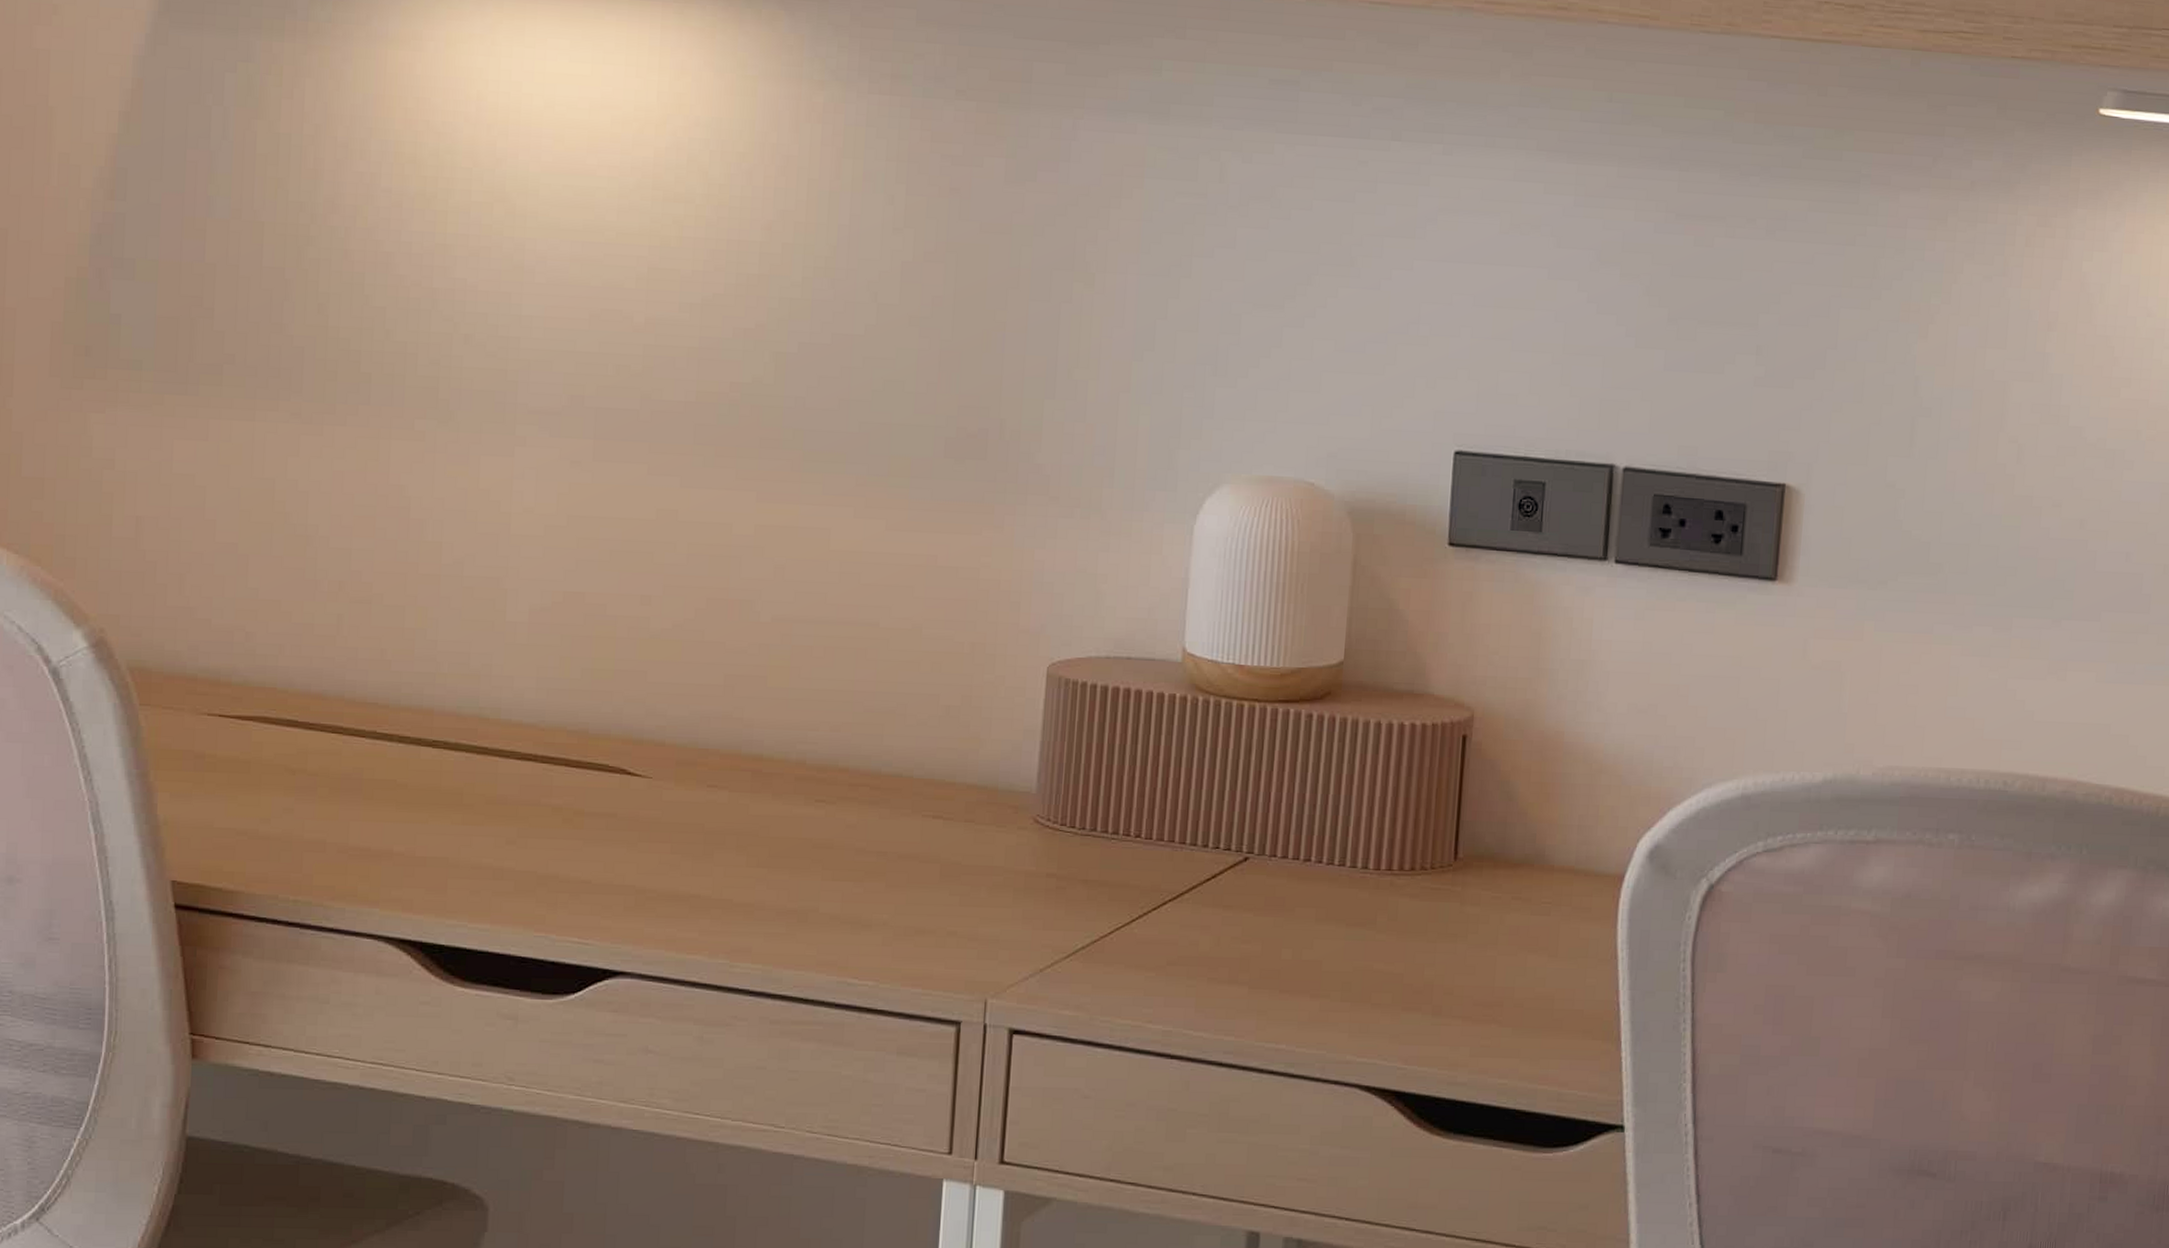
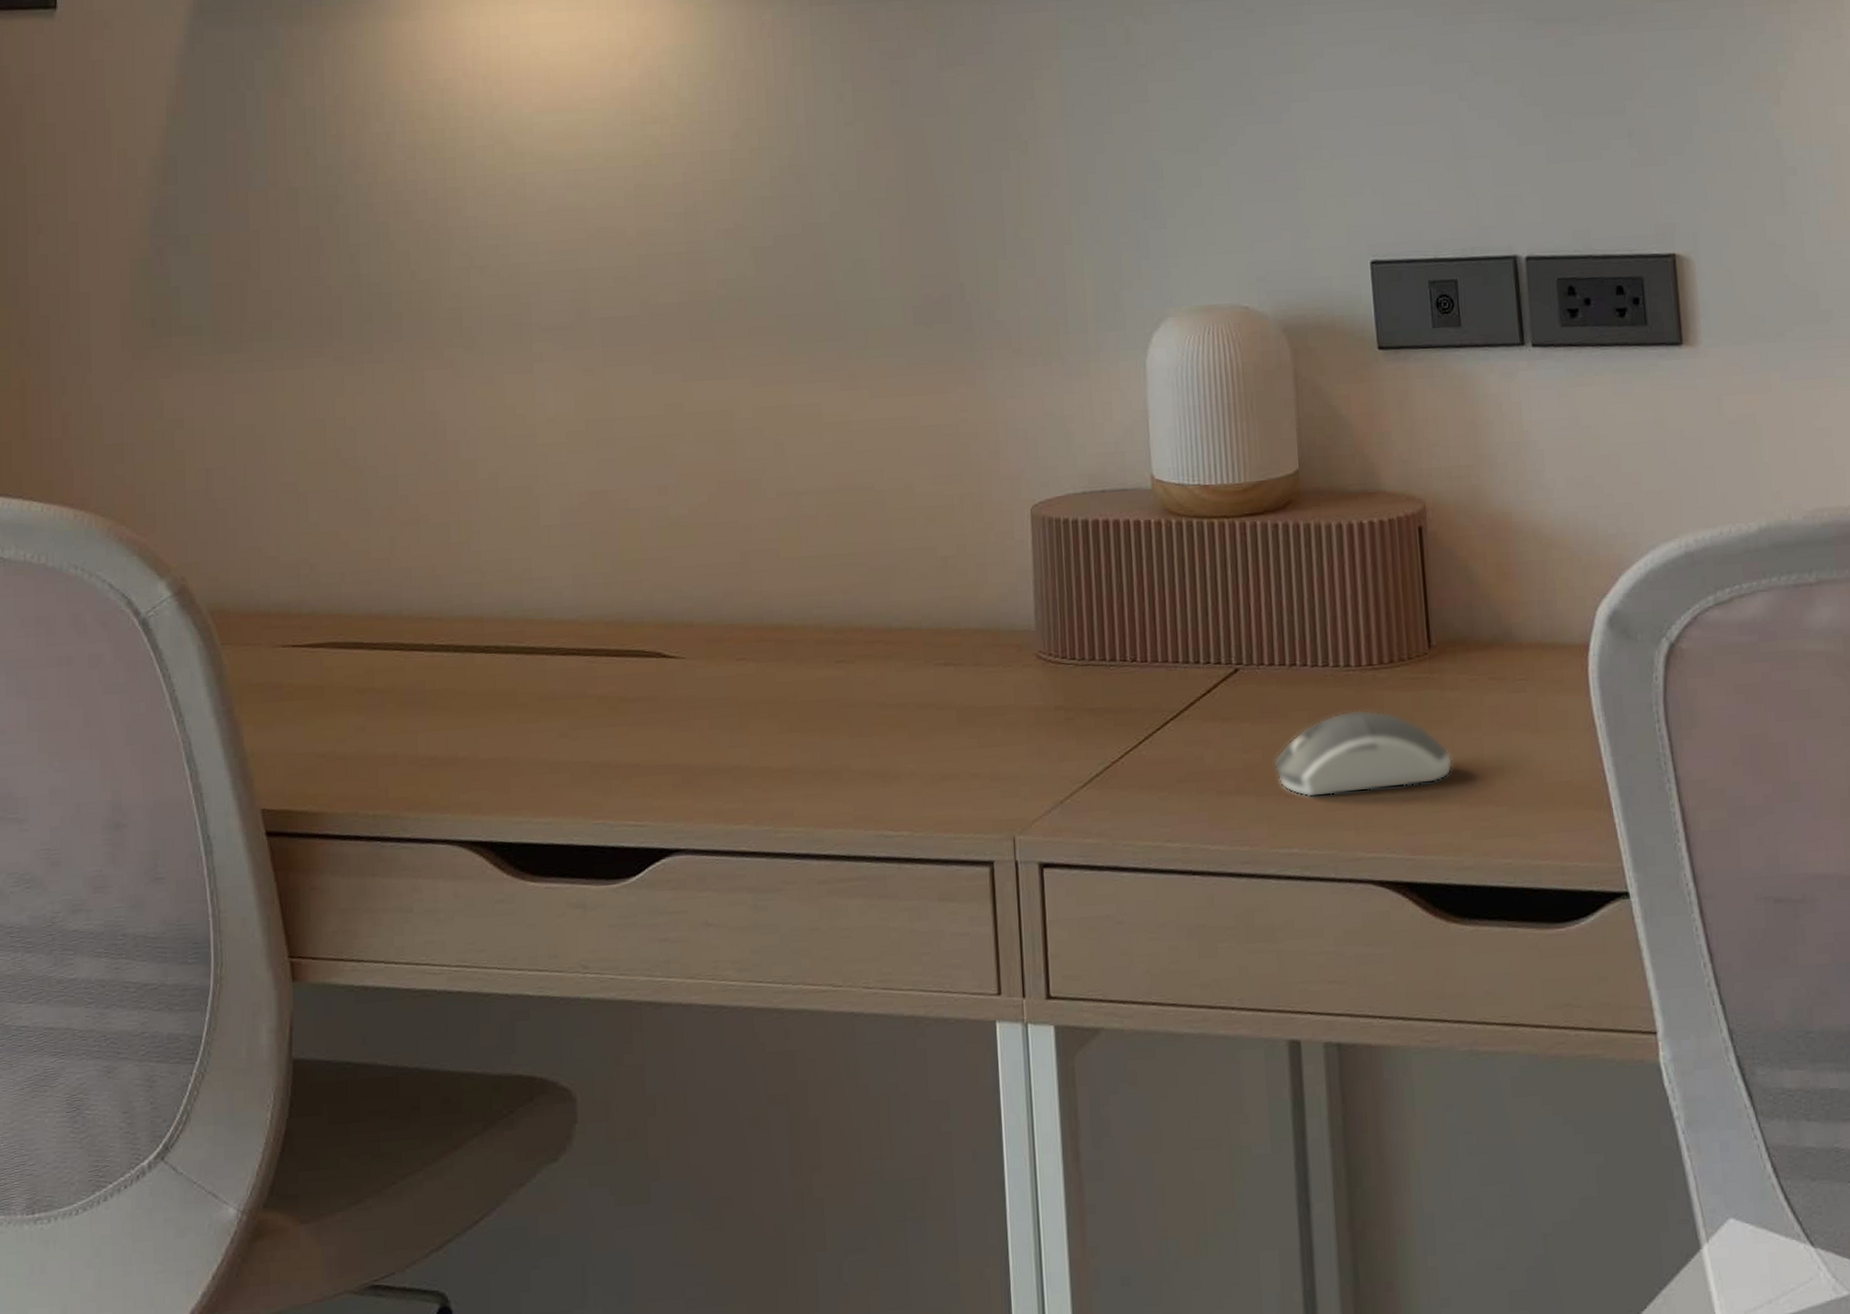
computer mouse: none [1272,913,1462,997] -> present [1273,709,1454,798]

